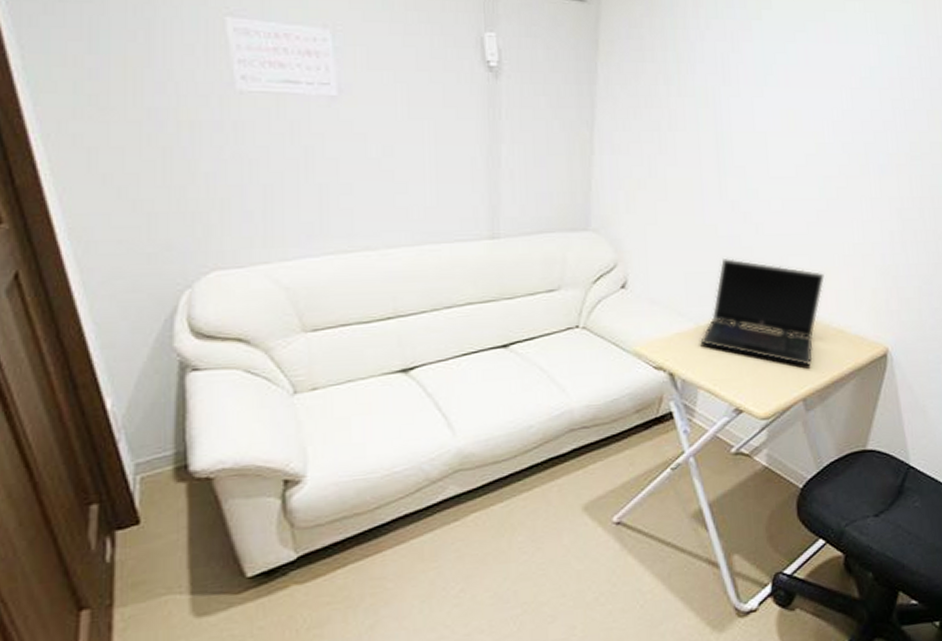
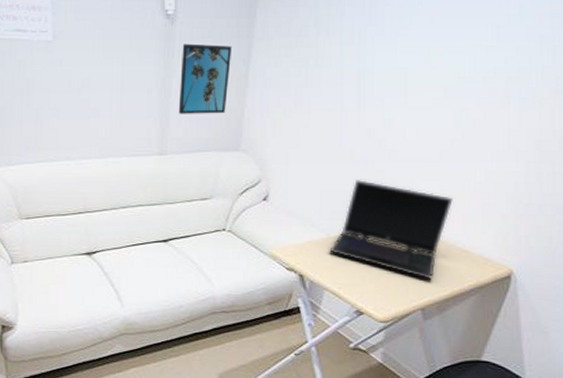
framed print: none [511,102,572,188] -> present [178,44,232,114]

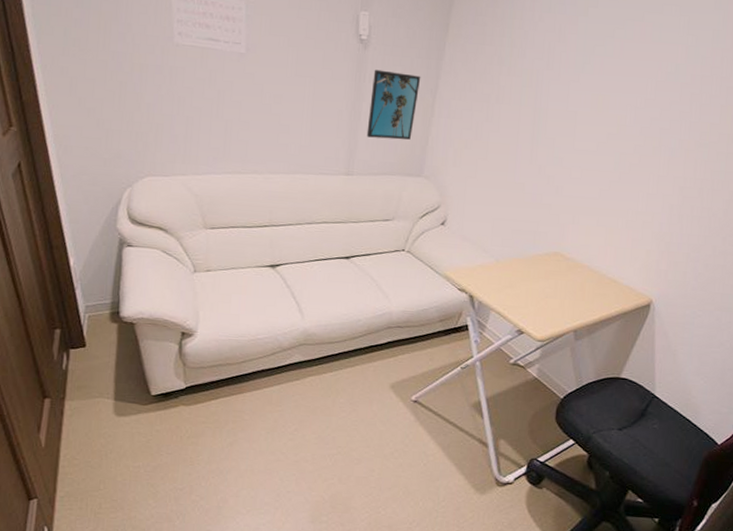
laptop computer: present [329,179,453,279] -> none [497,210,608,305]

